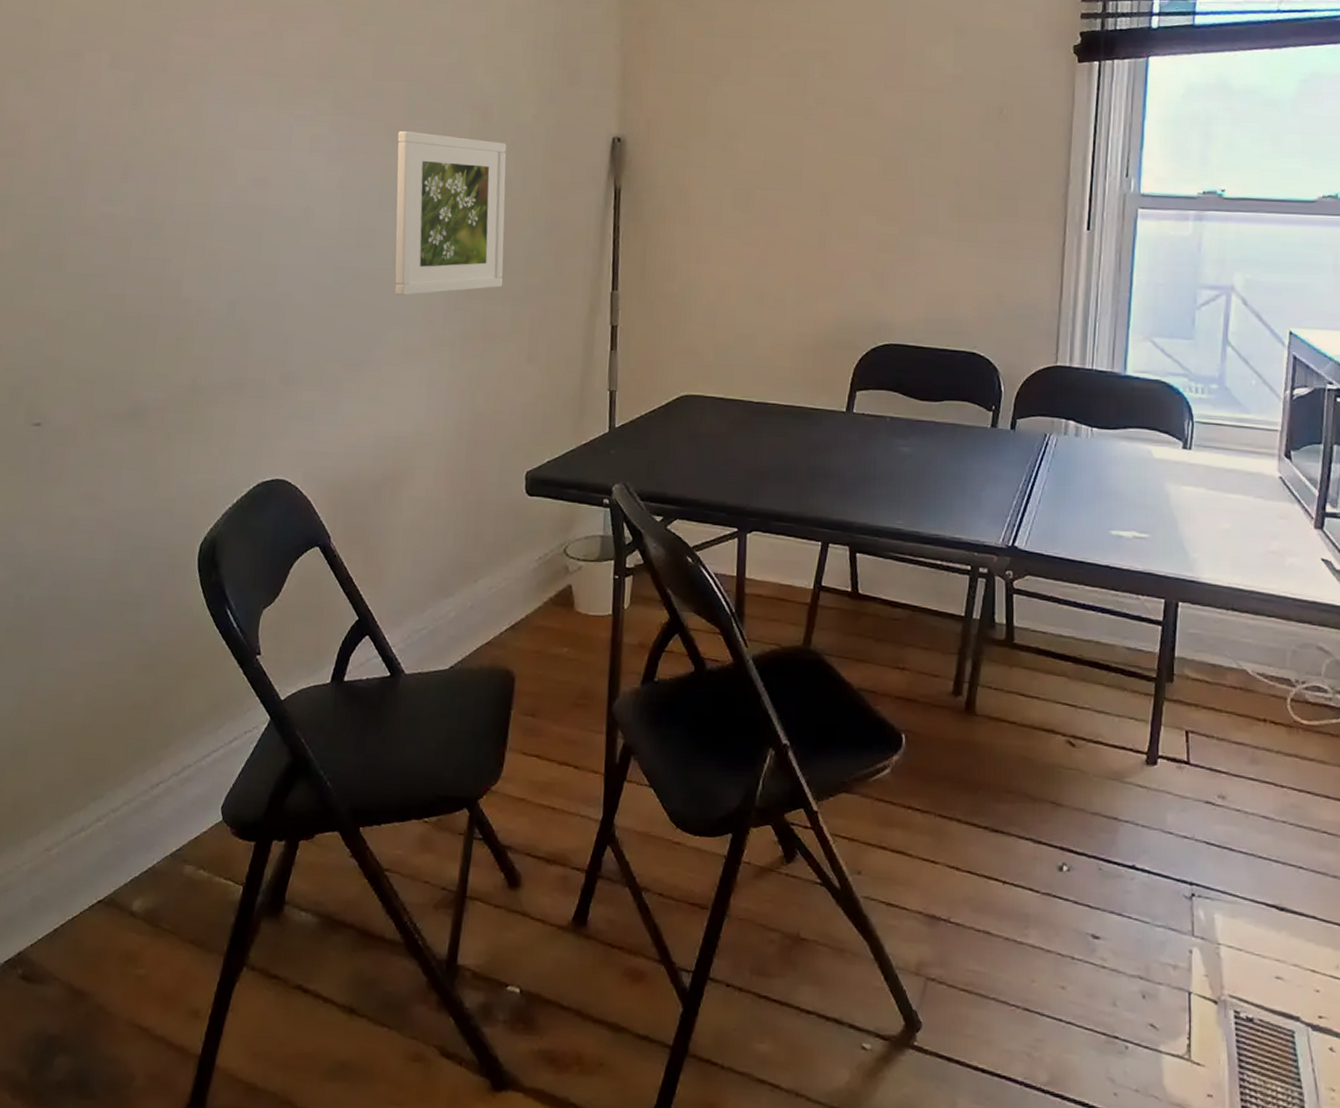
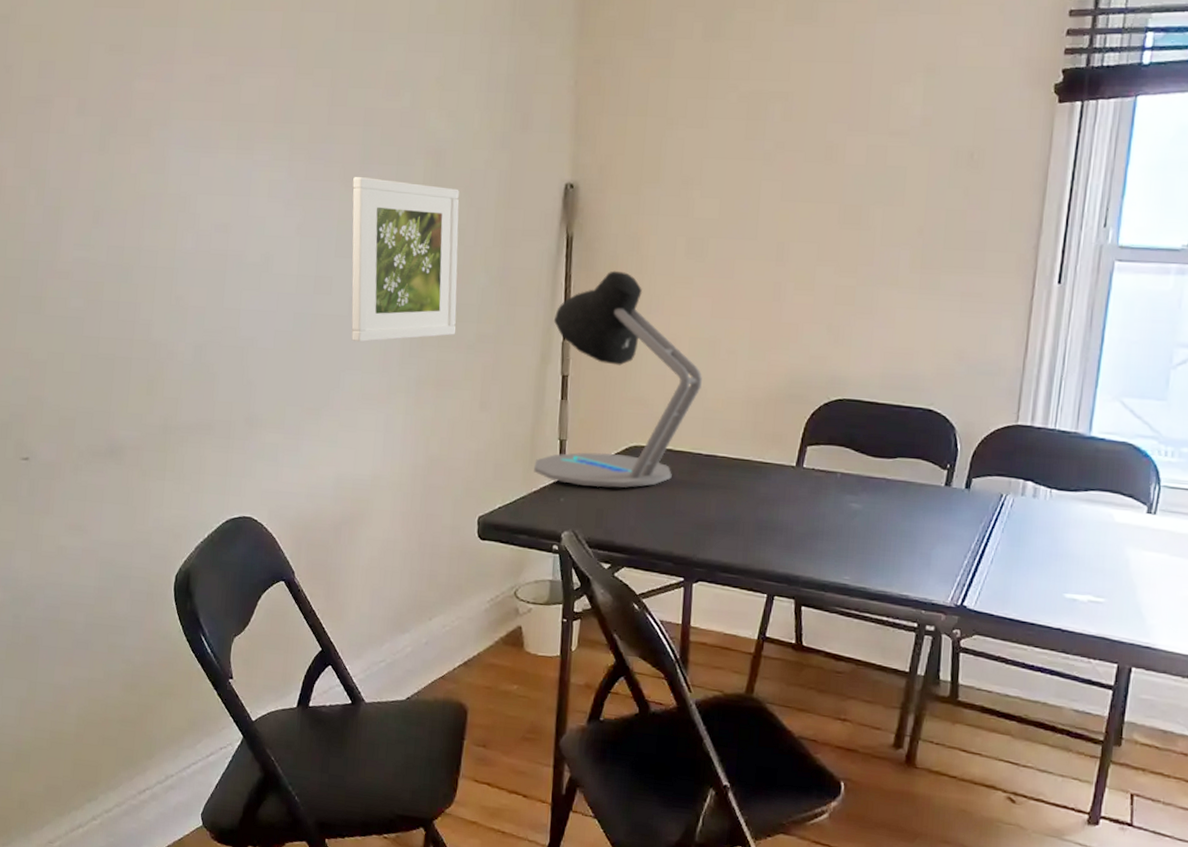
desk lamp: none [583,221,751,438] -> present [534,270,702,488]

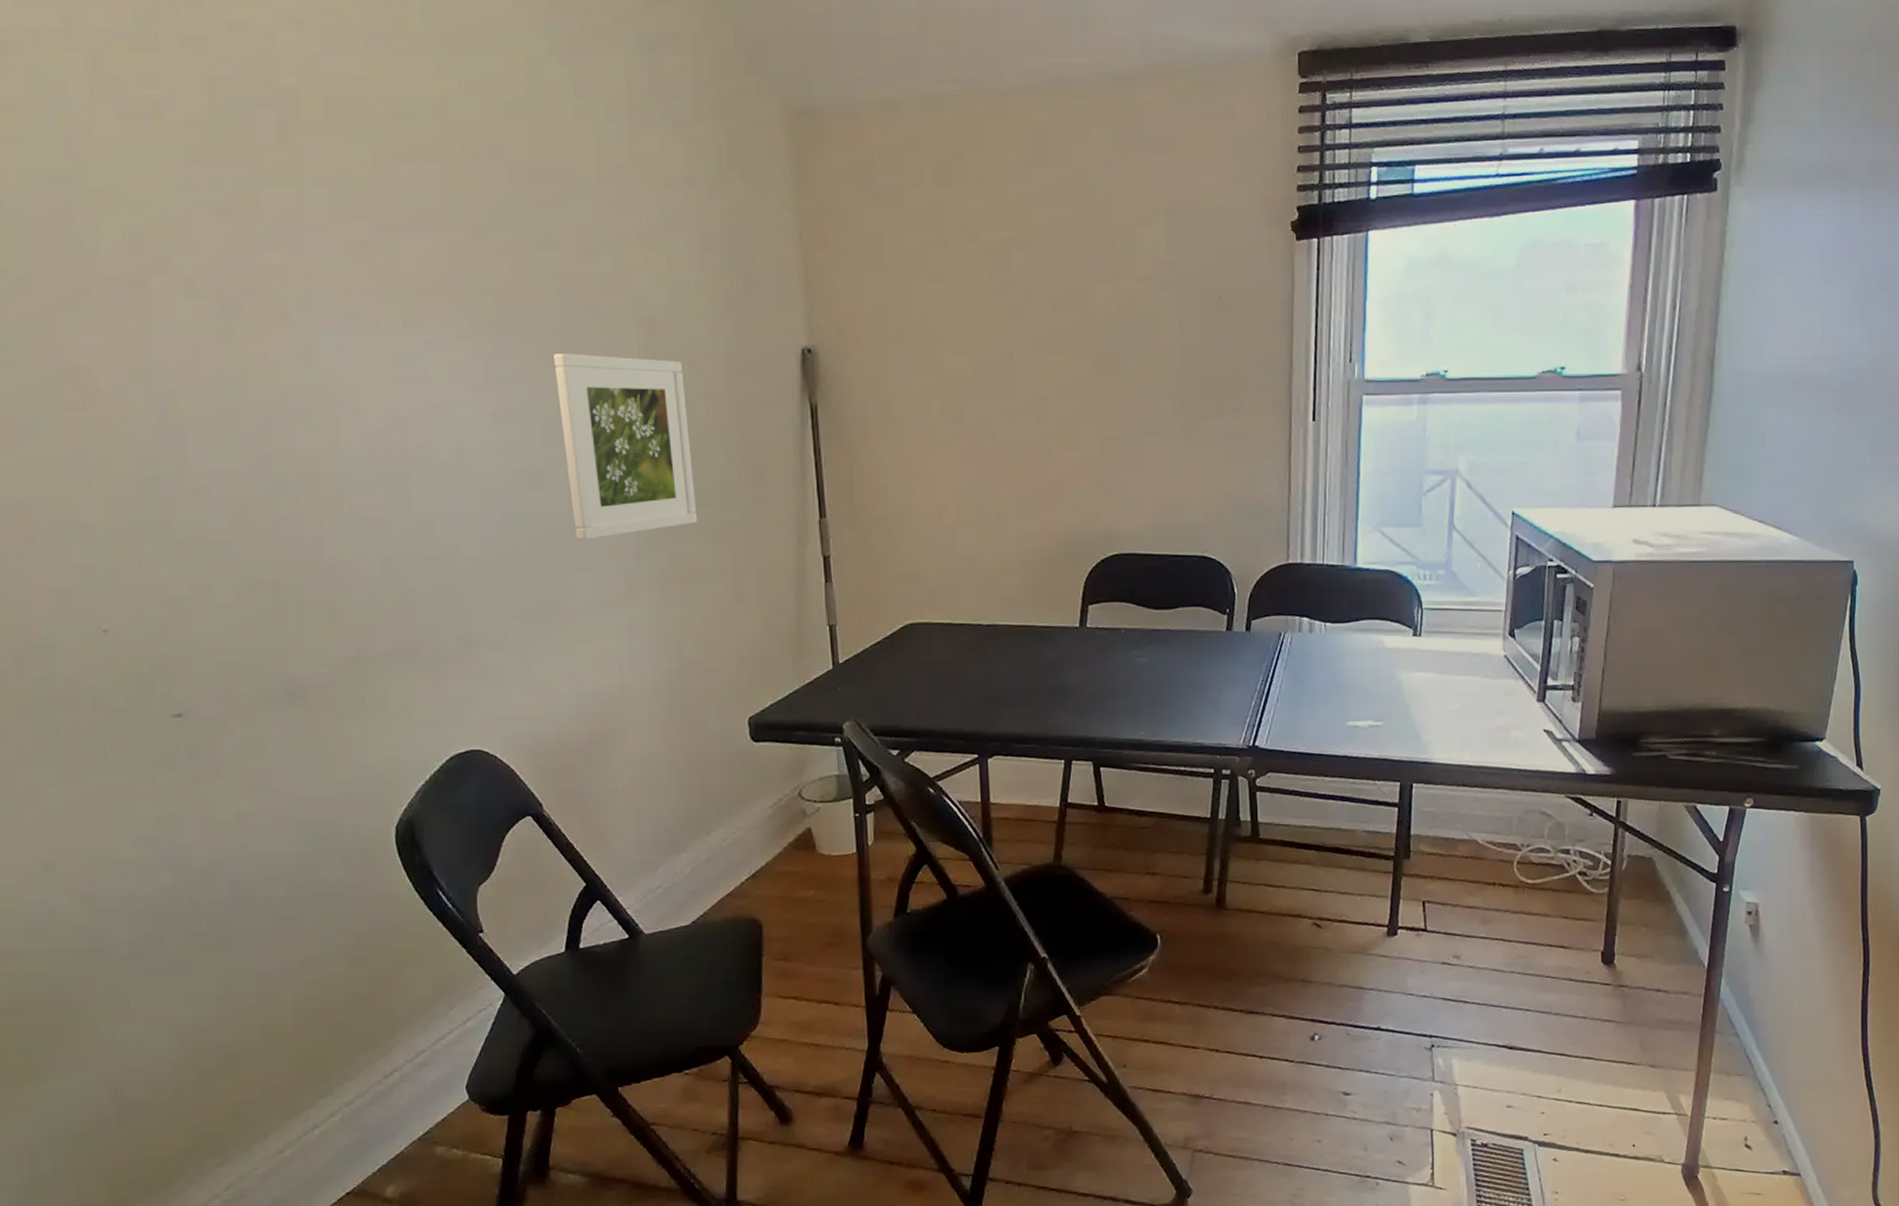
desk lamp: present [534,270,702,488] -> none [804,439,974,671]

